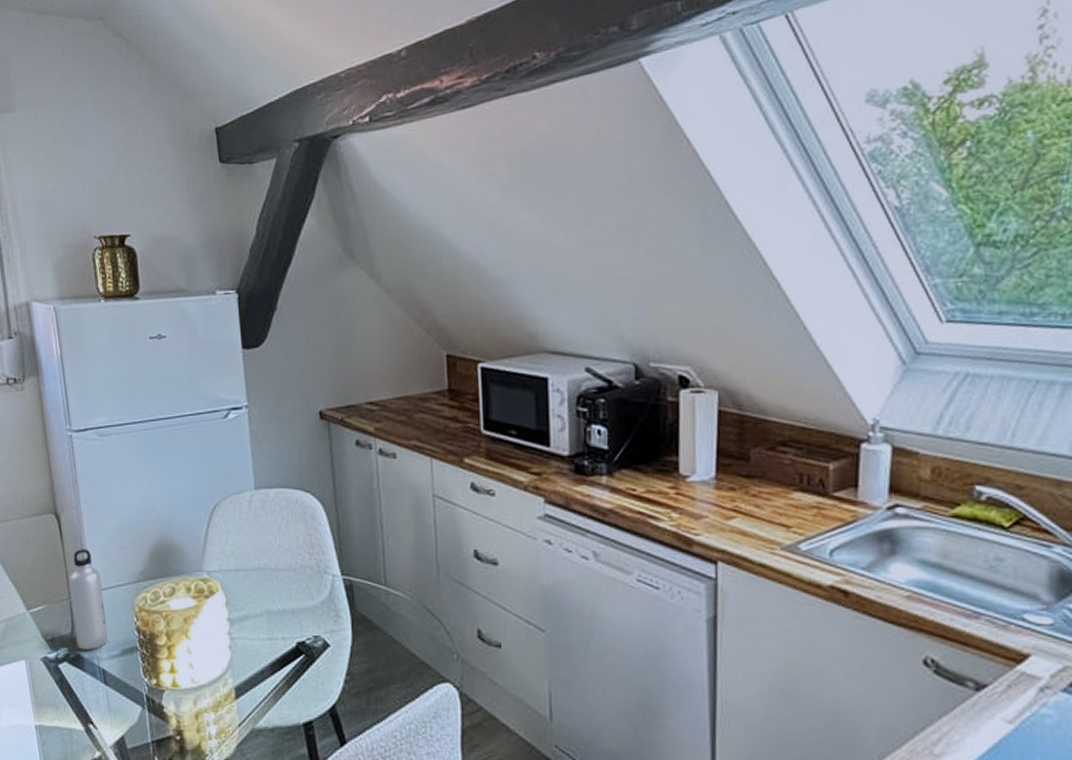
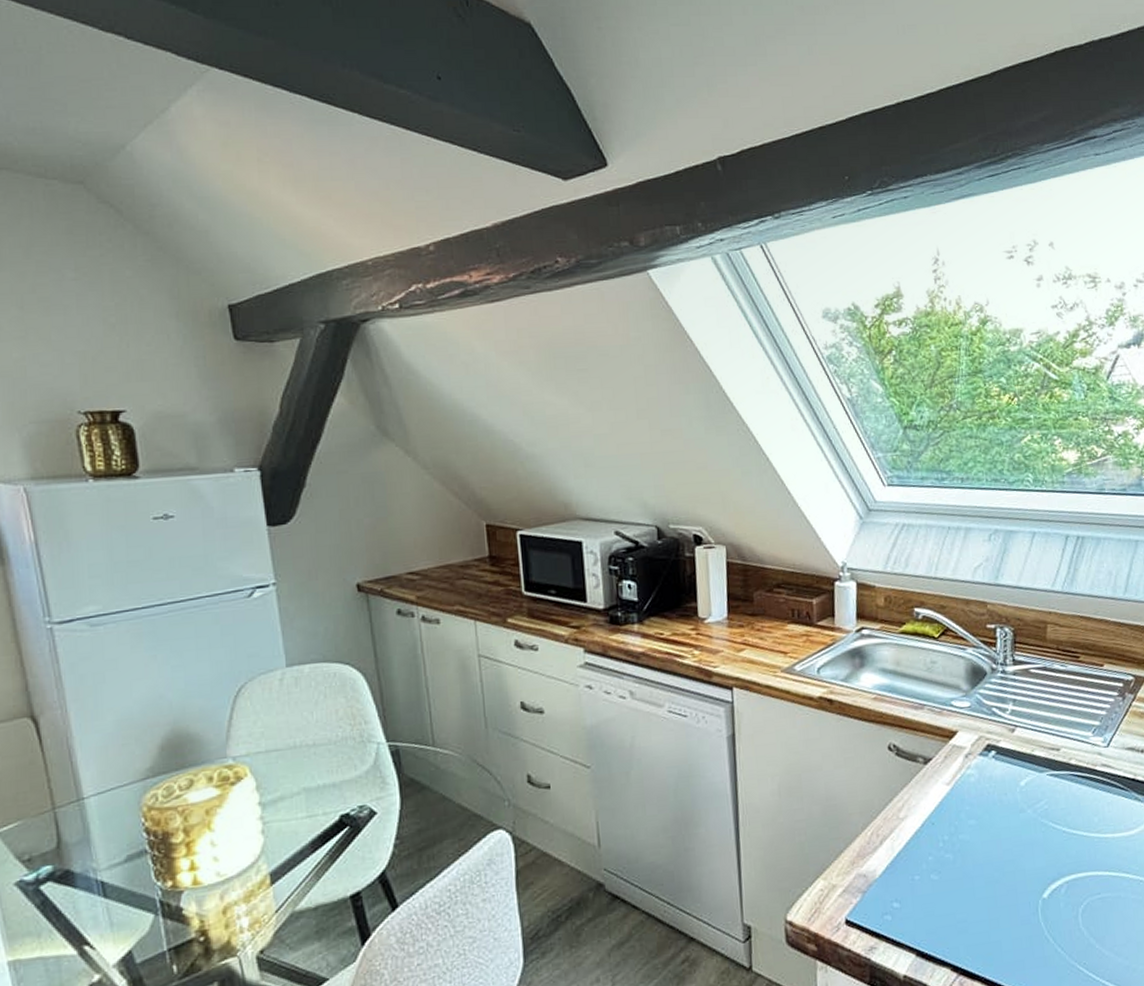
water bottle: present [69,549,108,650] -> none [52,751,108,865]

